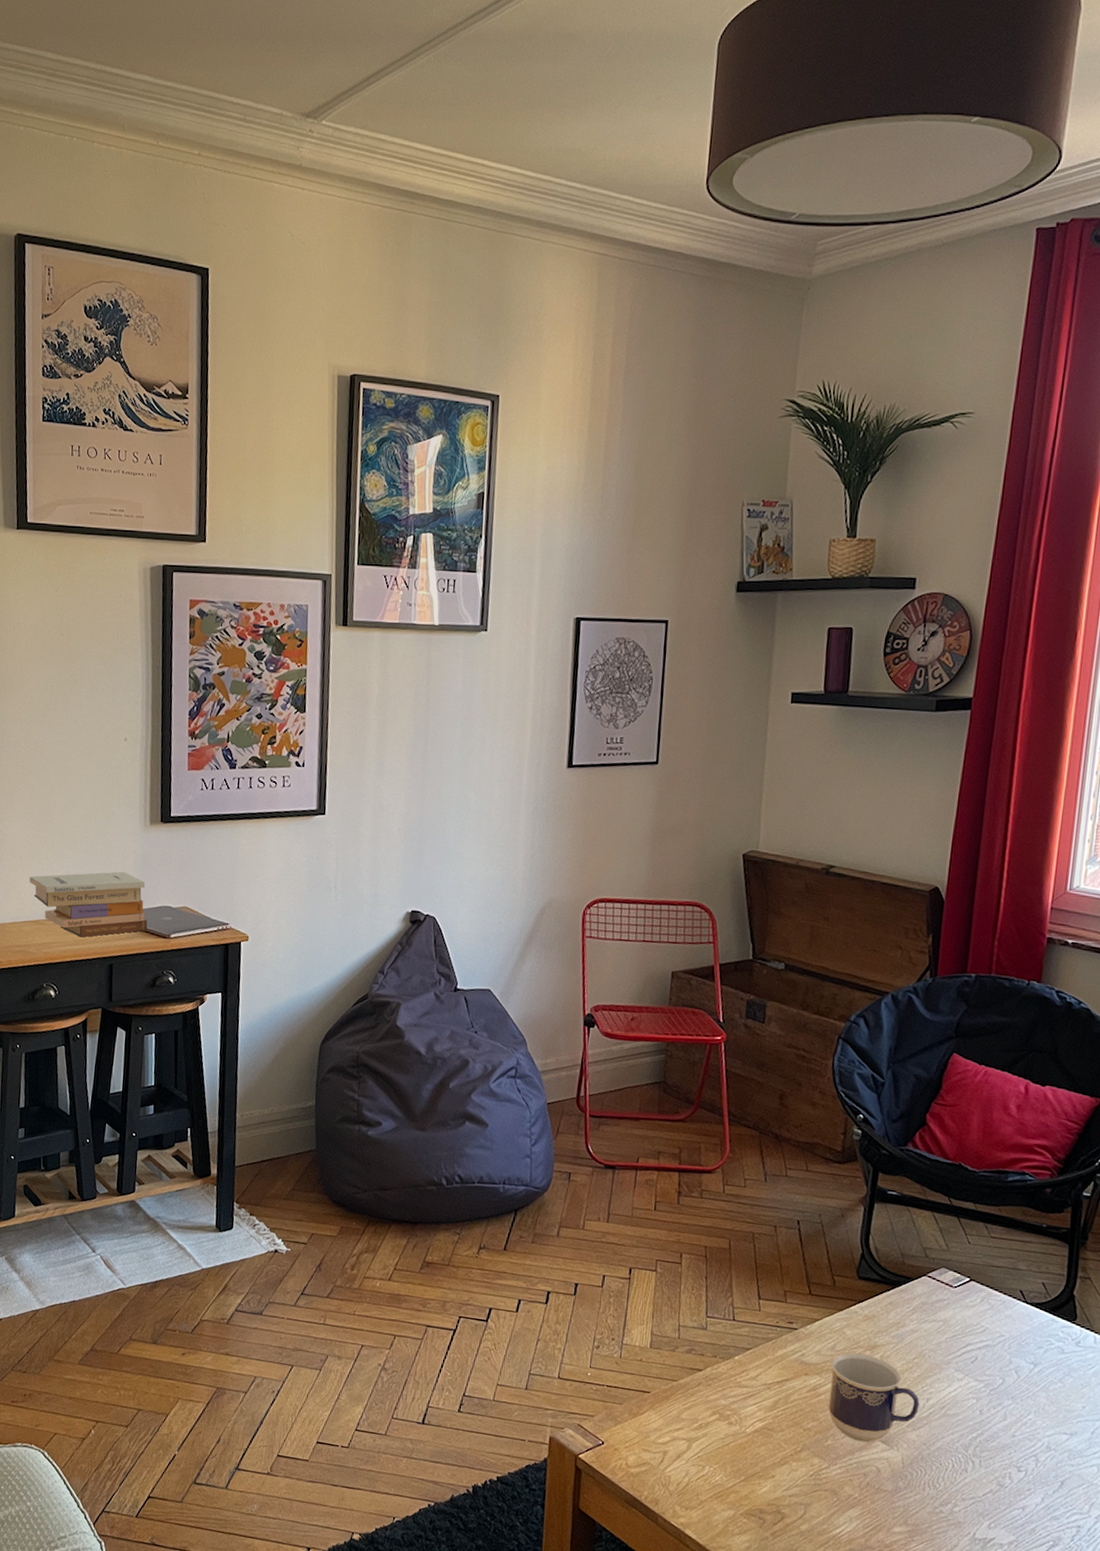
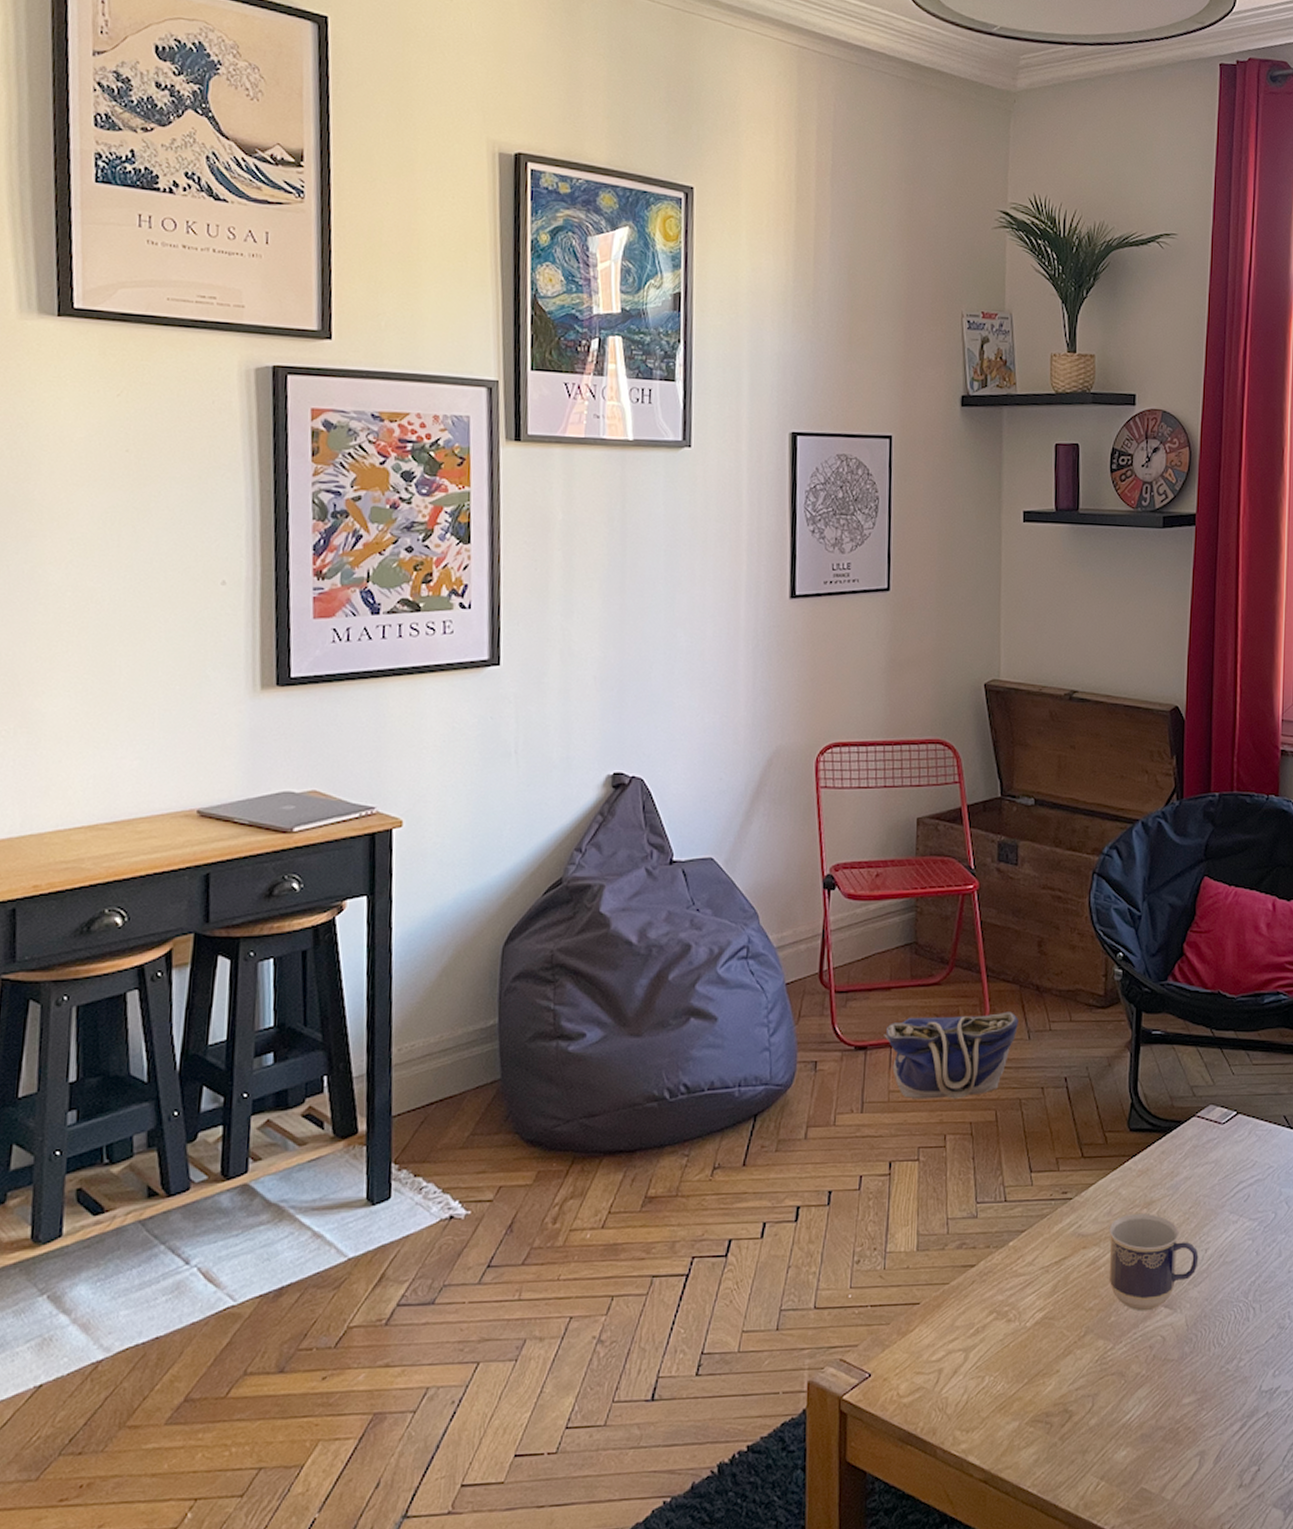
books: present [29,871,148,938] -> none [80,751,260,842]
tote bag: none [631,1147,756,1224] -> present [884,1012,1018,1099]

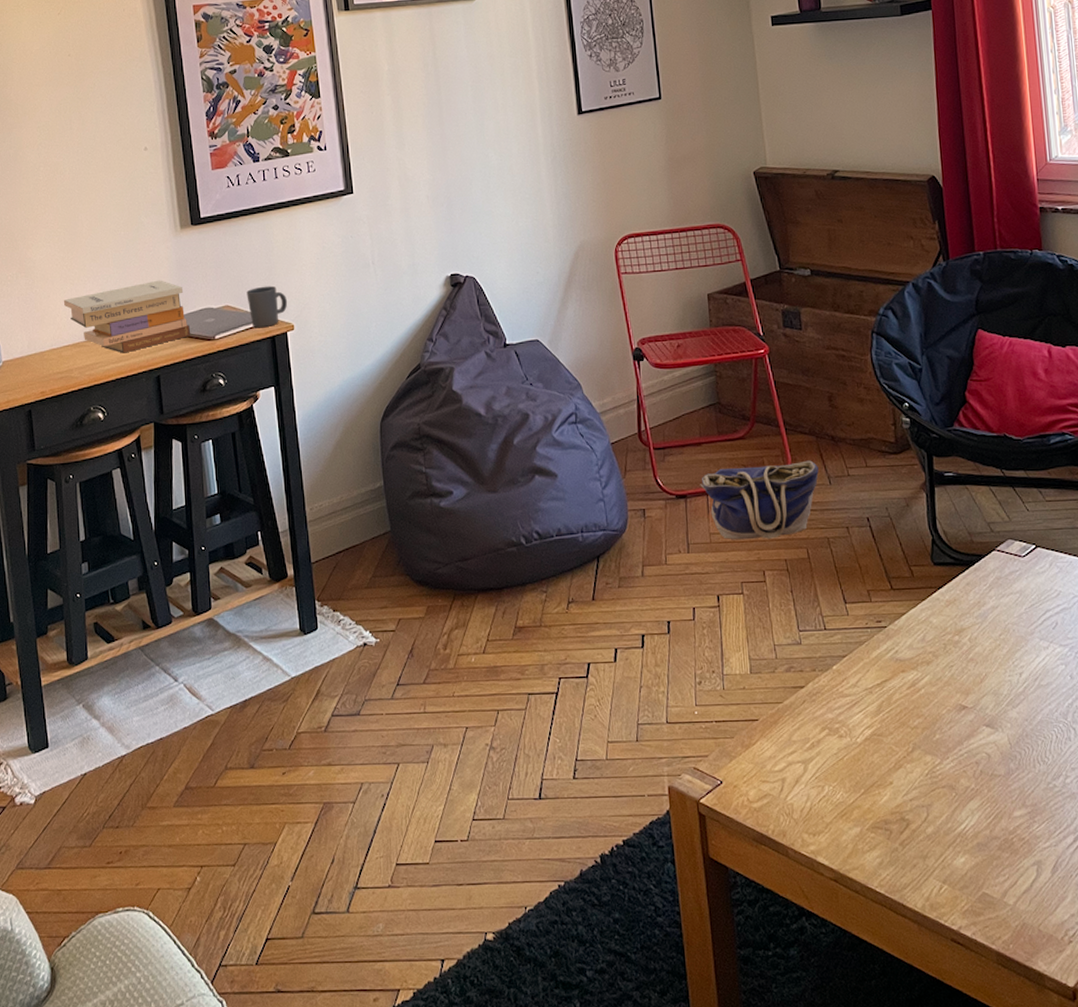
books: none [80,751,260,842] -> present [63,280,191,353]
mug: none [342,770,398,821] -> present [246,285,288,327]
cup: present [1108,1213,1199,1311] -> none [924,639,1014,730]

